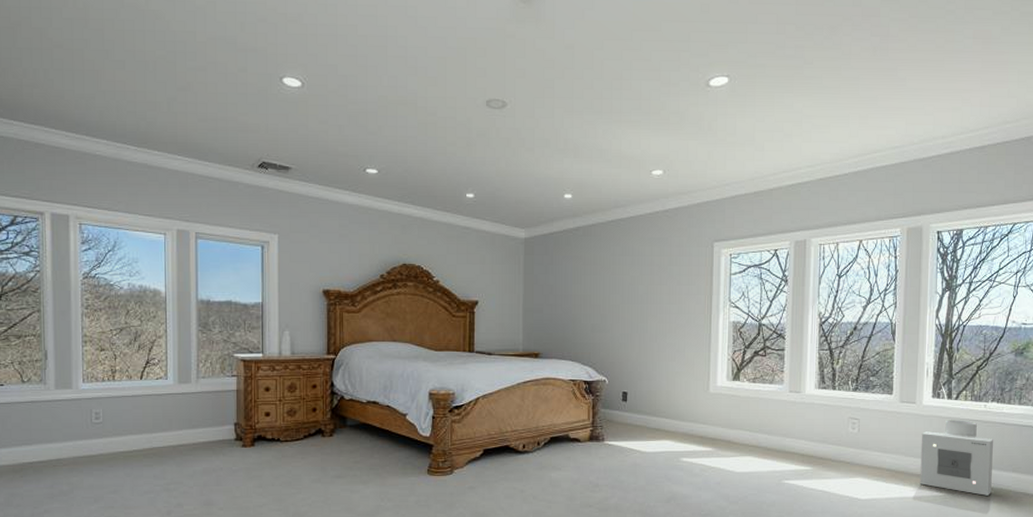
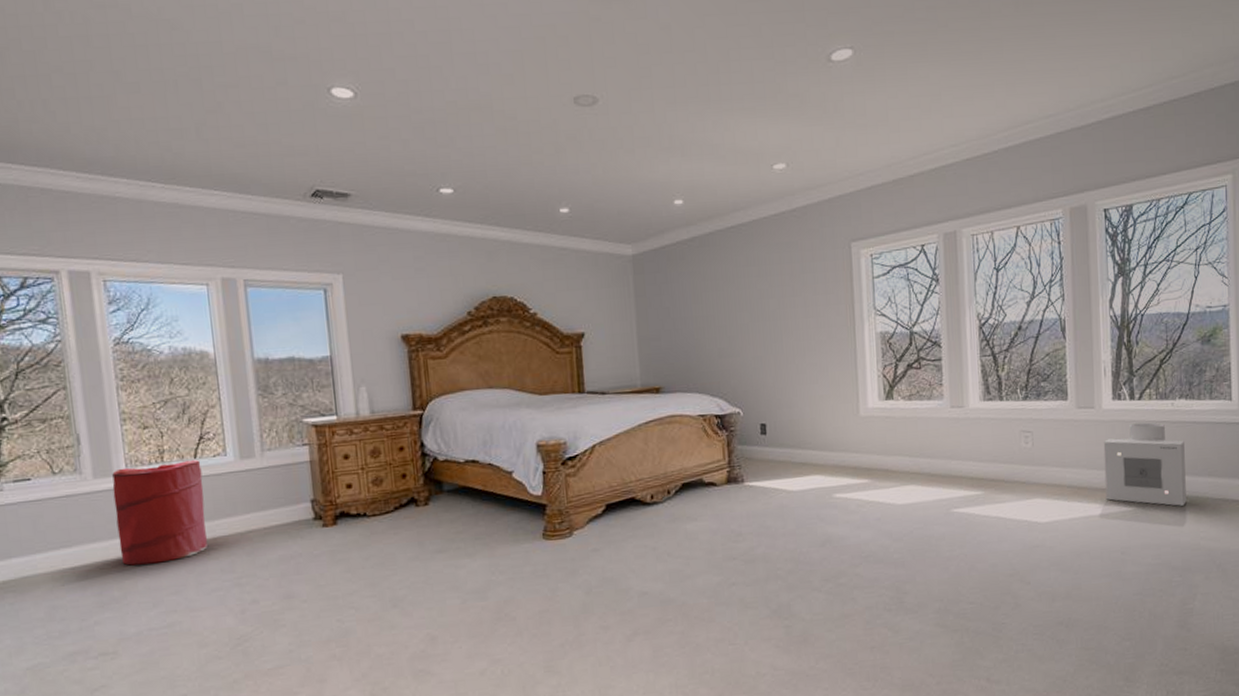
laundry hamper: none [70,381,146,465] -> present [112,460,208,566]

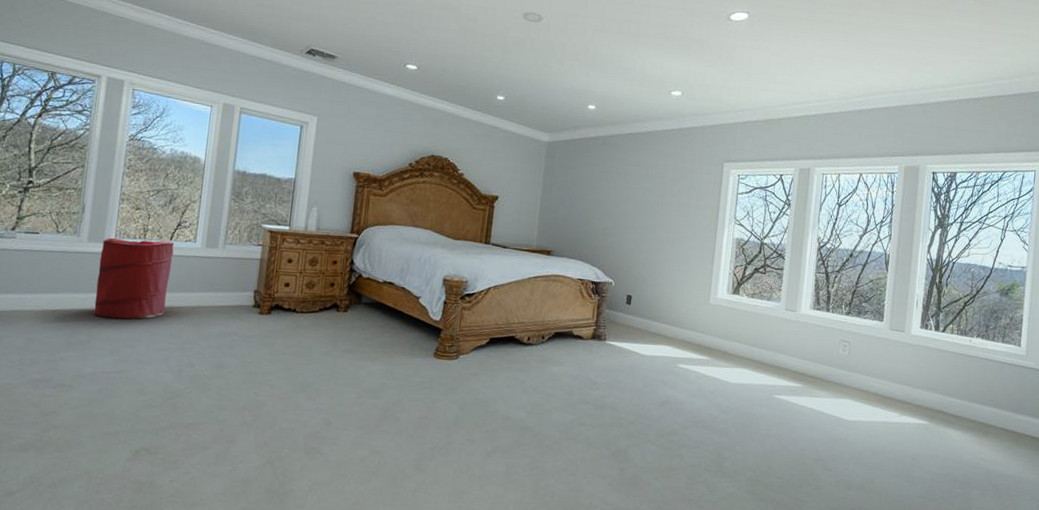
air purifier: present [1103,422,1187,506] -> none [904,351,977,428]

